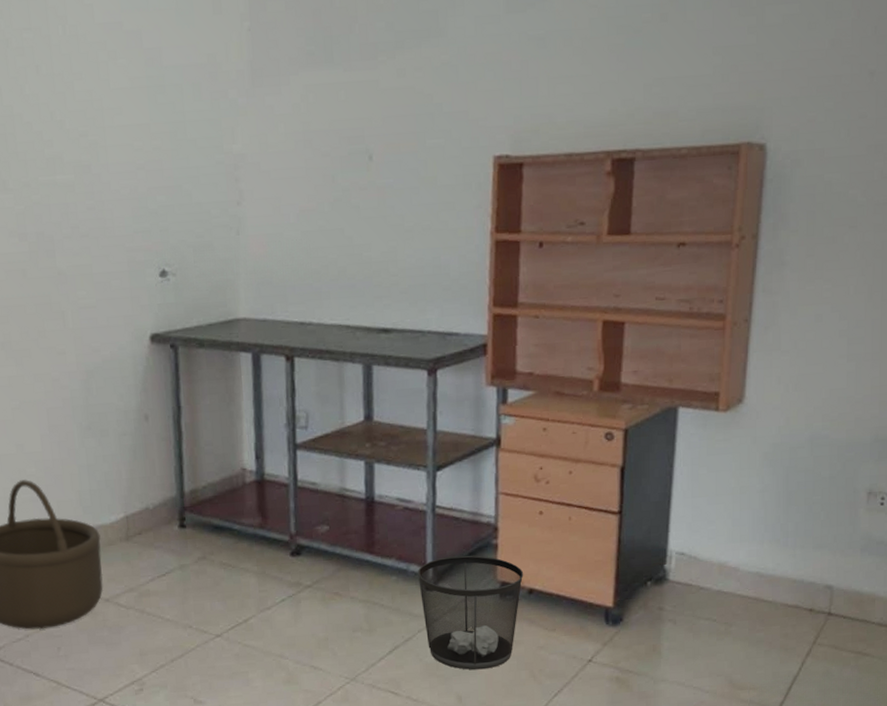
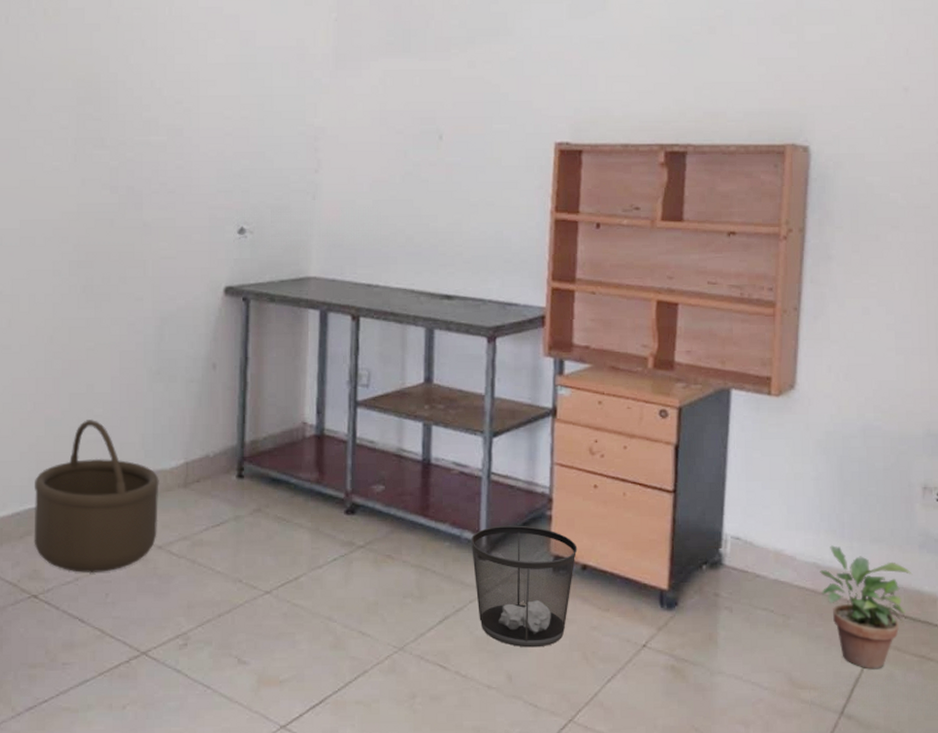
potted plant: none [762,554,853,668] -> present [820,545,913,669]

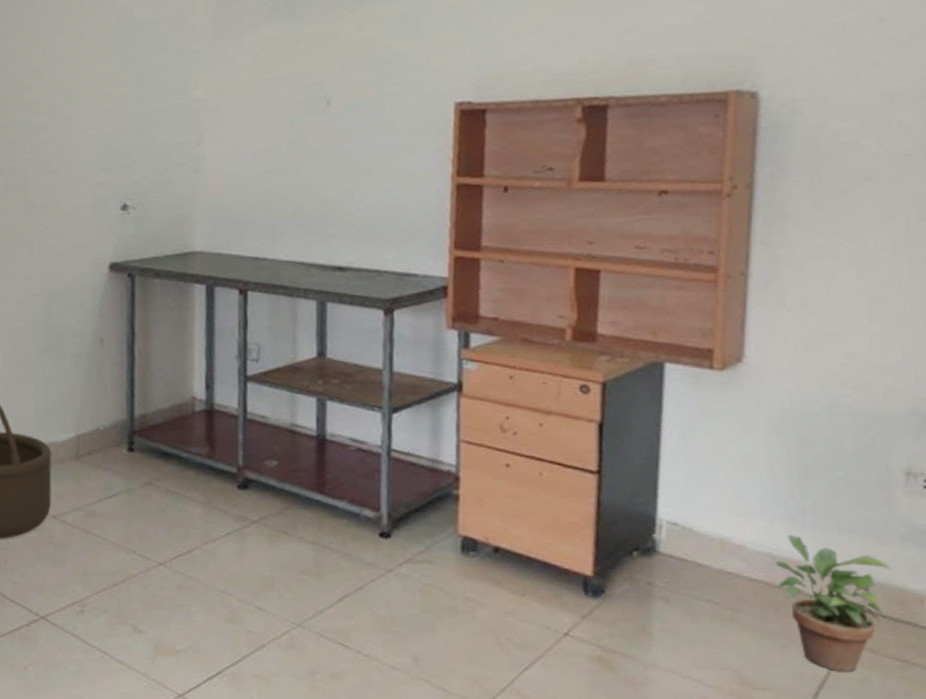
waste bin: present [471,525,578,648] -> none [371,504,489,631]

